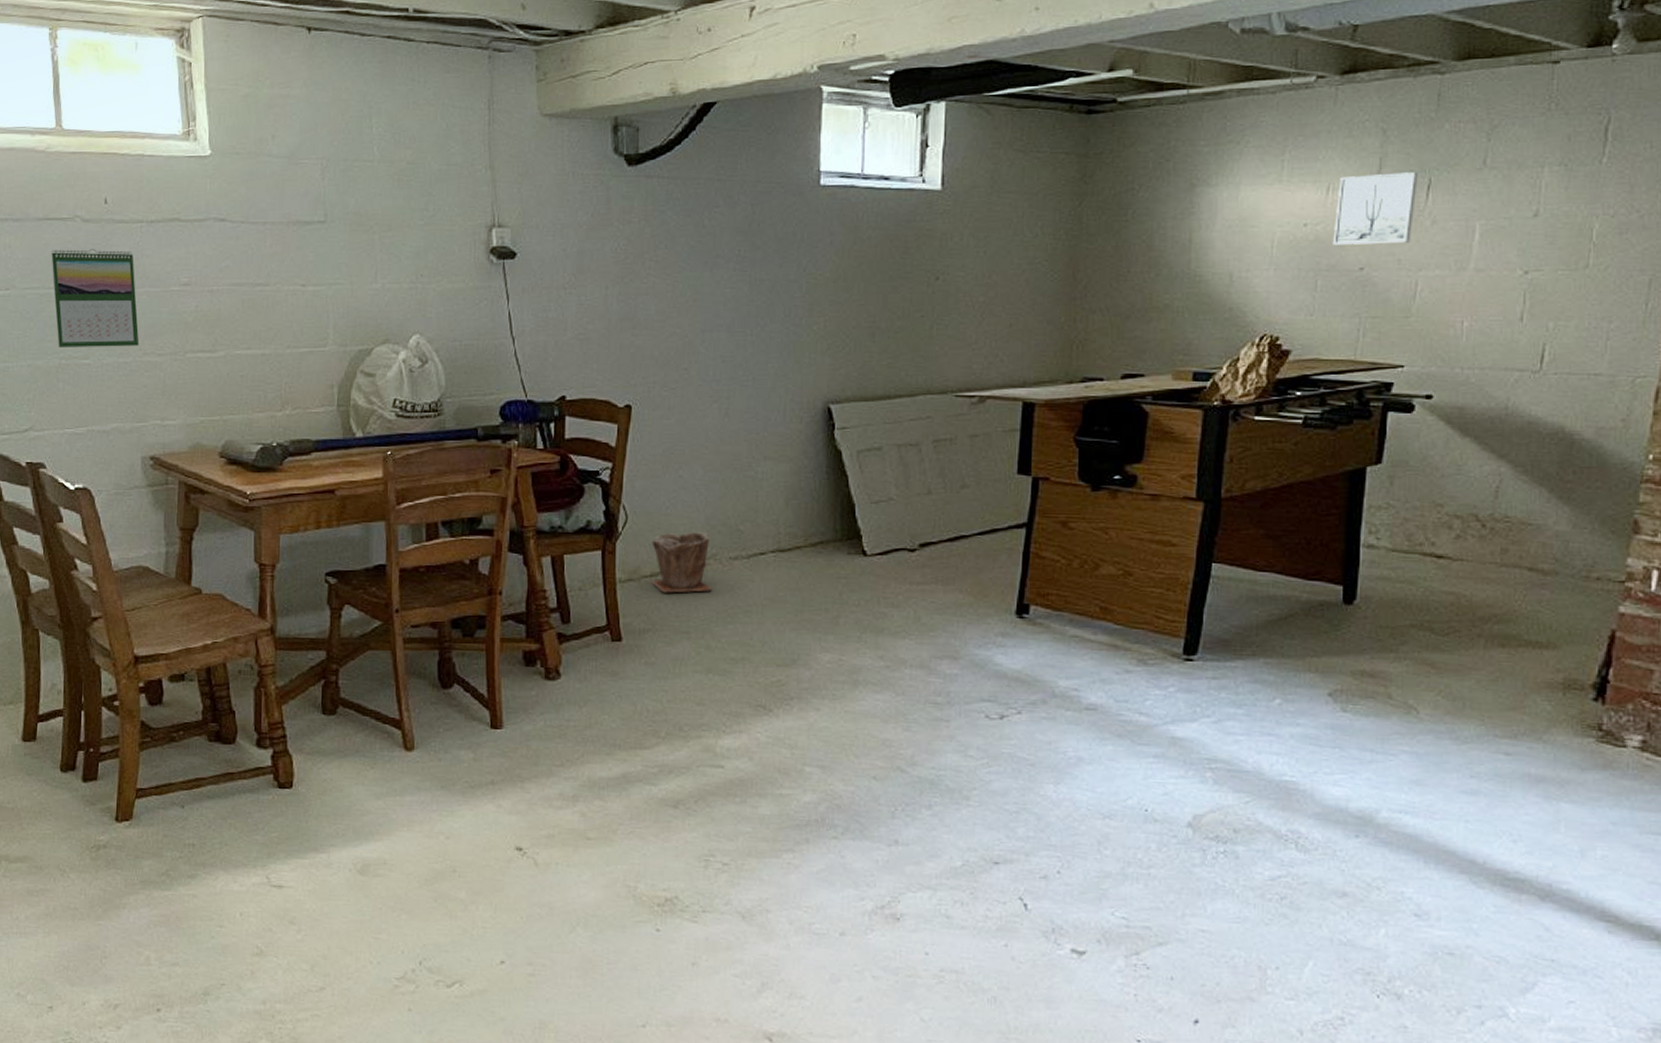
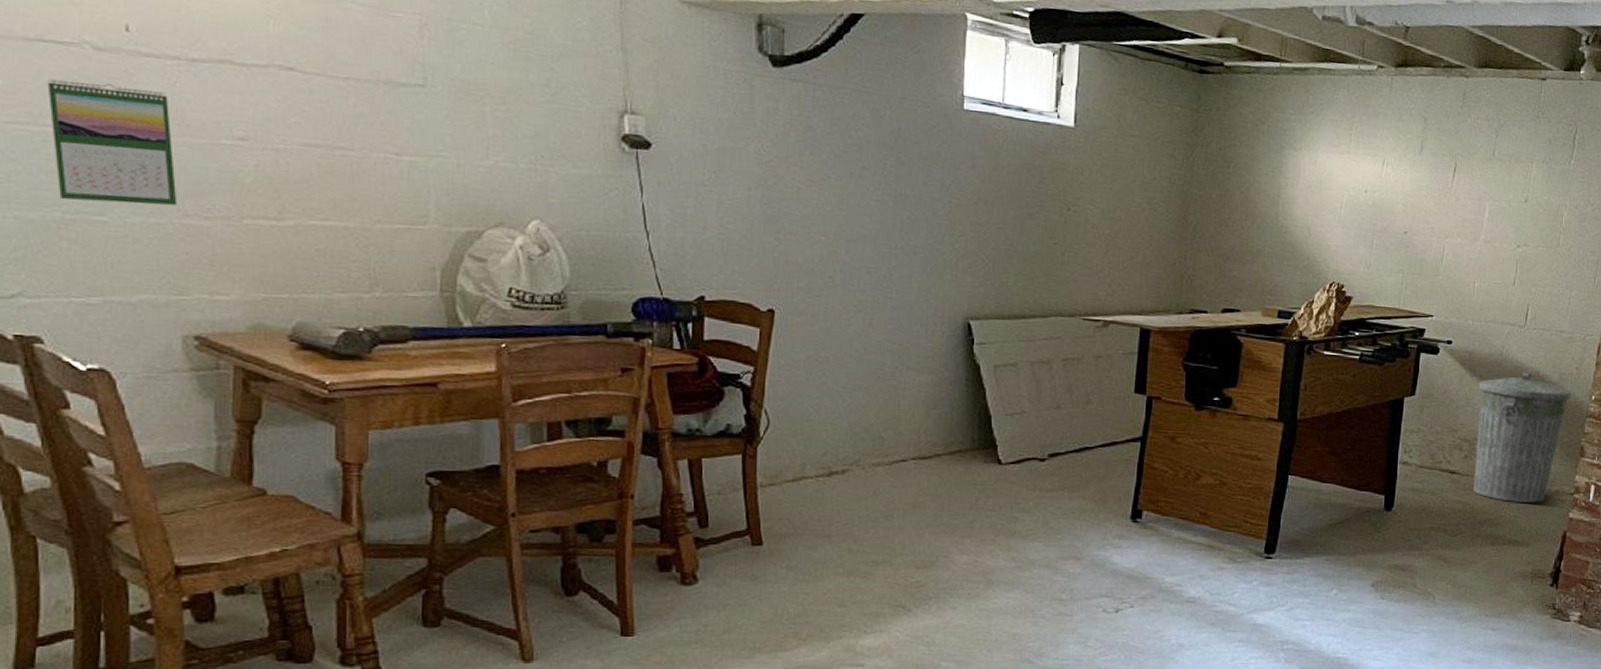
plant pot: present [650,531,712,593] -> none [793,437,855,498]
wall art: present [1333,172,1418,245] -> none [1385,154,1448,214]
trash can: none [1469,430,1616,594] -> present [1472,373,1571,503]

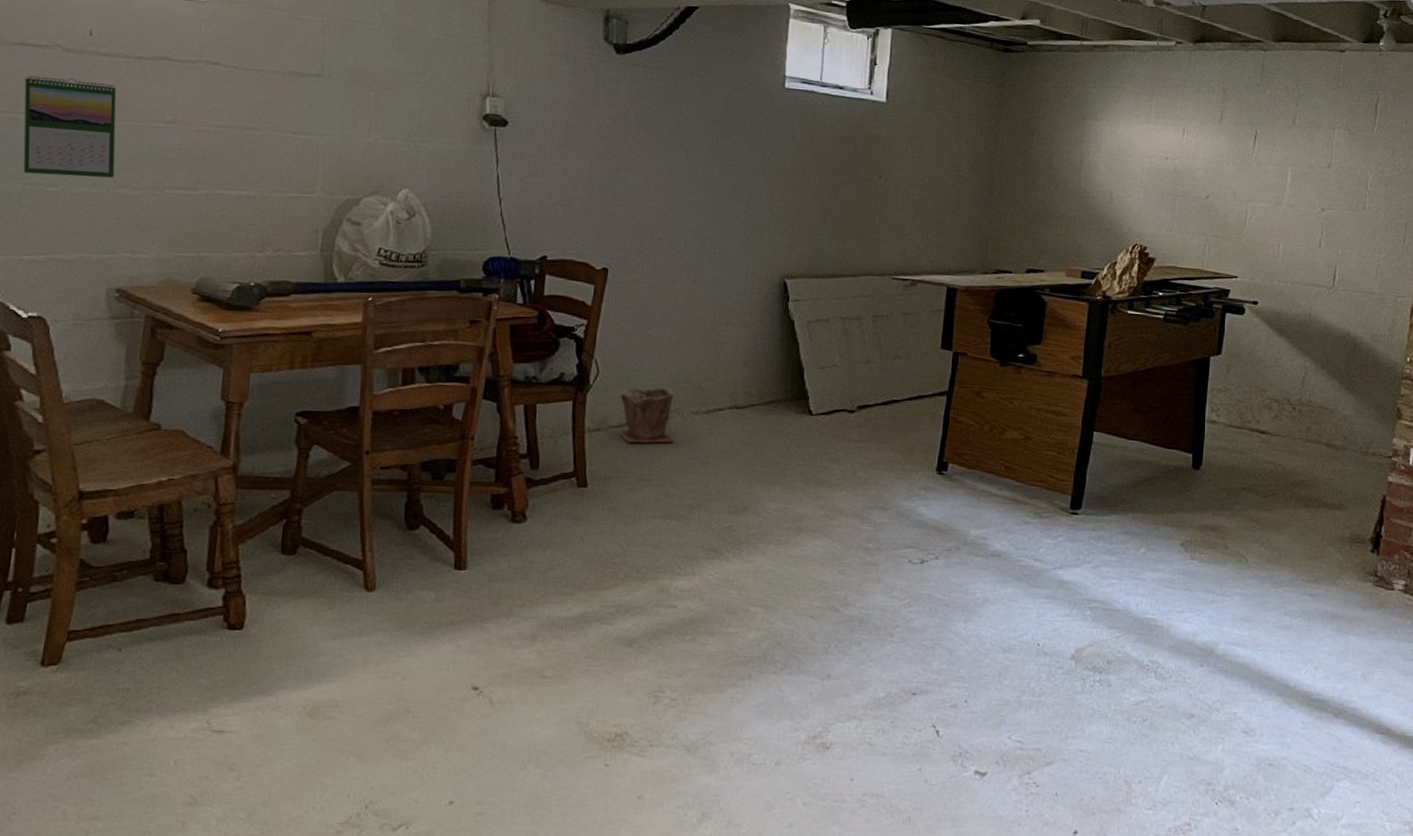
plant pot: none [793,437,855,498] -> present [617,386,674,444]
trash can: present [1472,373,1571,503] -> none [1284,334,1385,465]

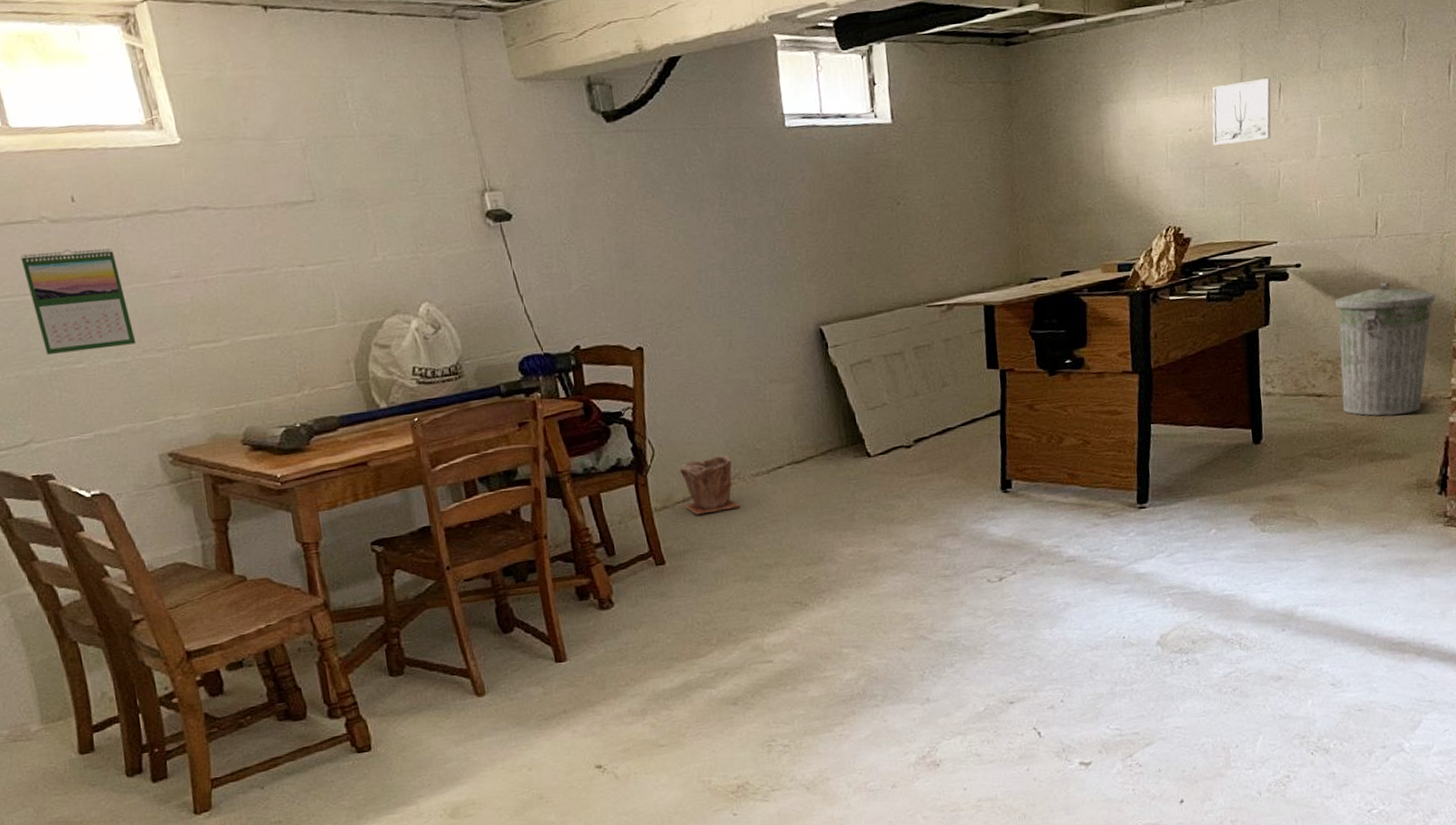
wall art: none [1187,123,1248,179] -> present [1212,78,1272,145]
trash can: none [1284,334,1385,465] -> present [1335,283,1436,416]

